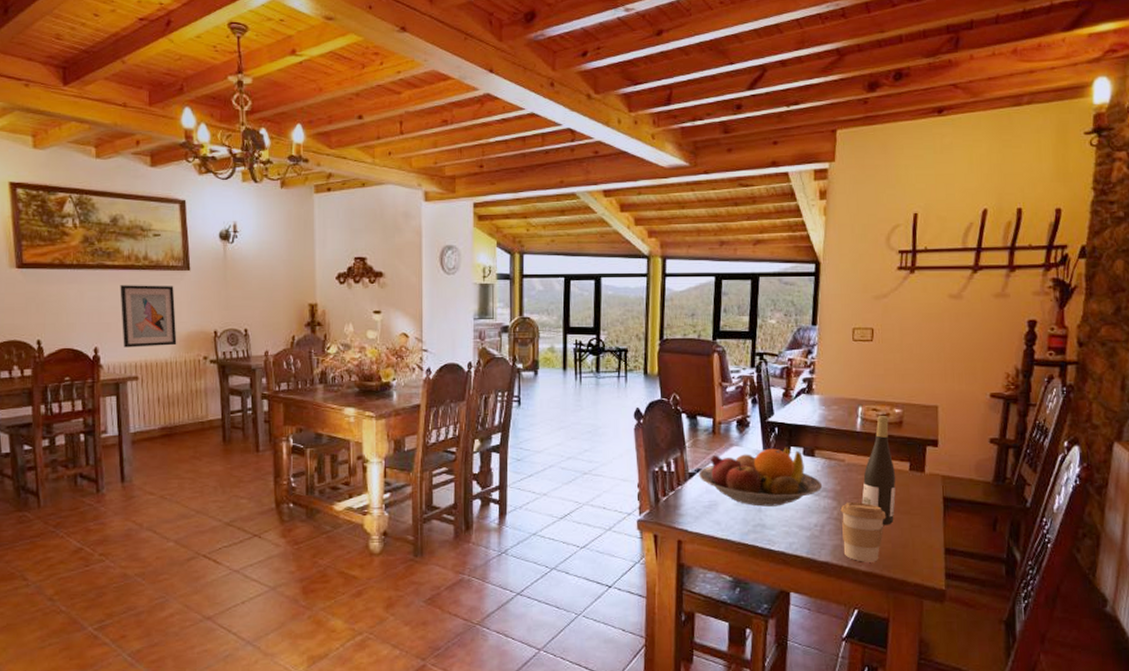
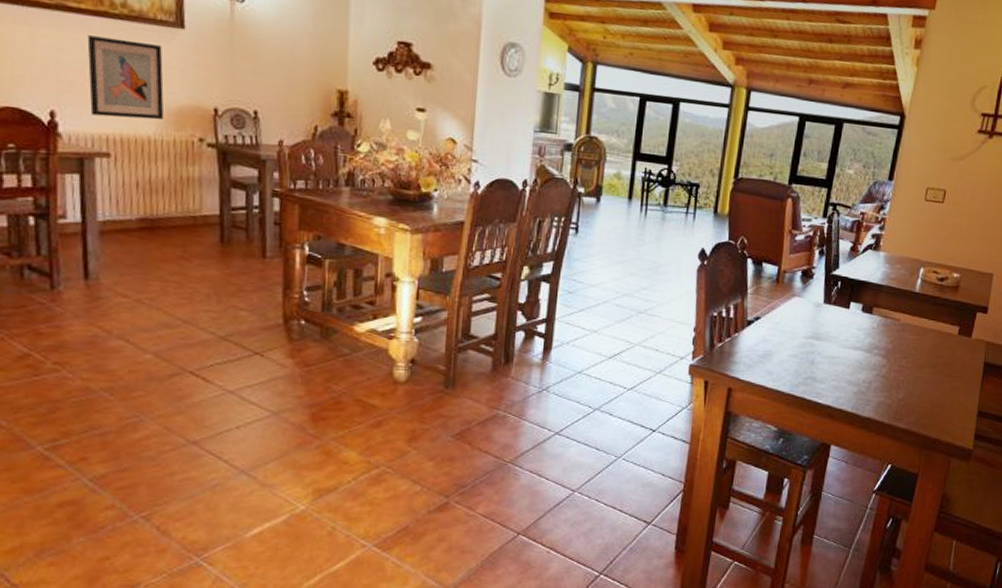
fruit bowl: present [699,447,823,507] -> none [757,302,876,361]
coffee cup: present [840,502,887,562] -> none [886,361,931,420]
wine bottle: present [862,416,896,525] -> none [910,279,947,386]

